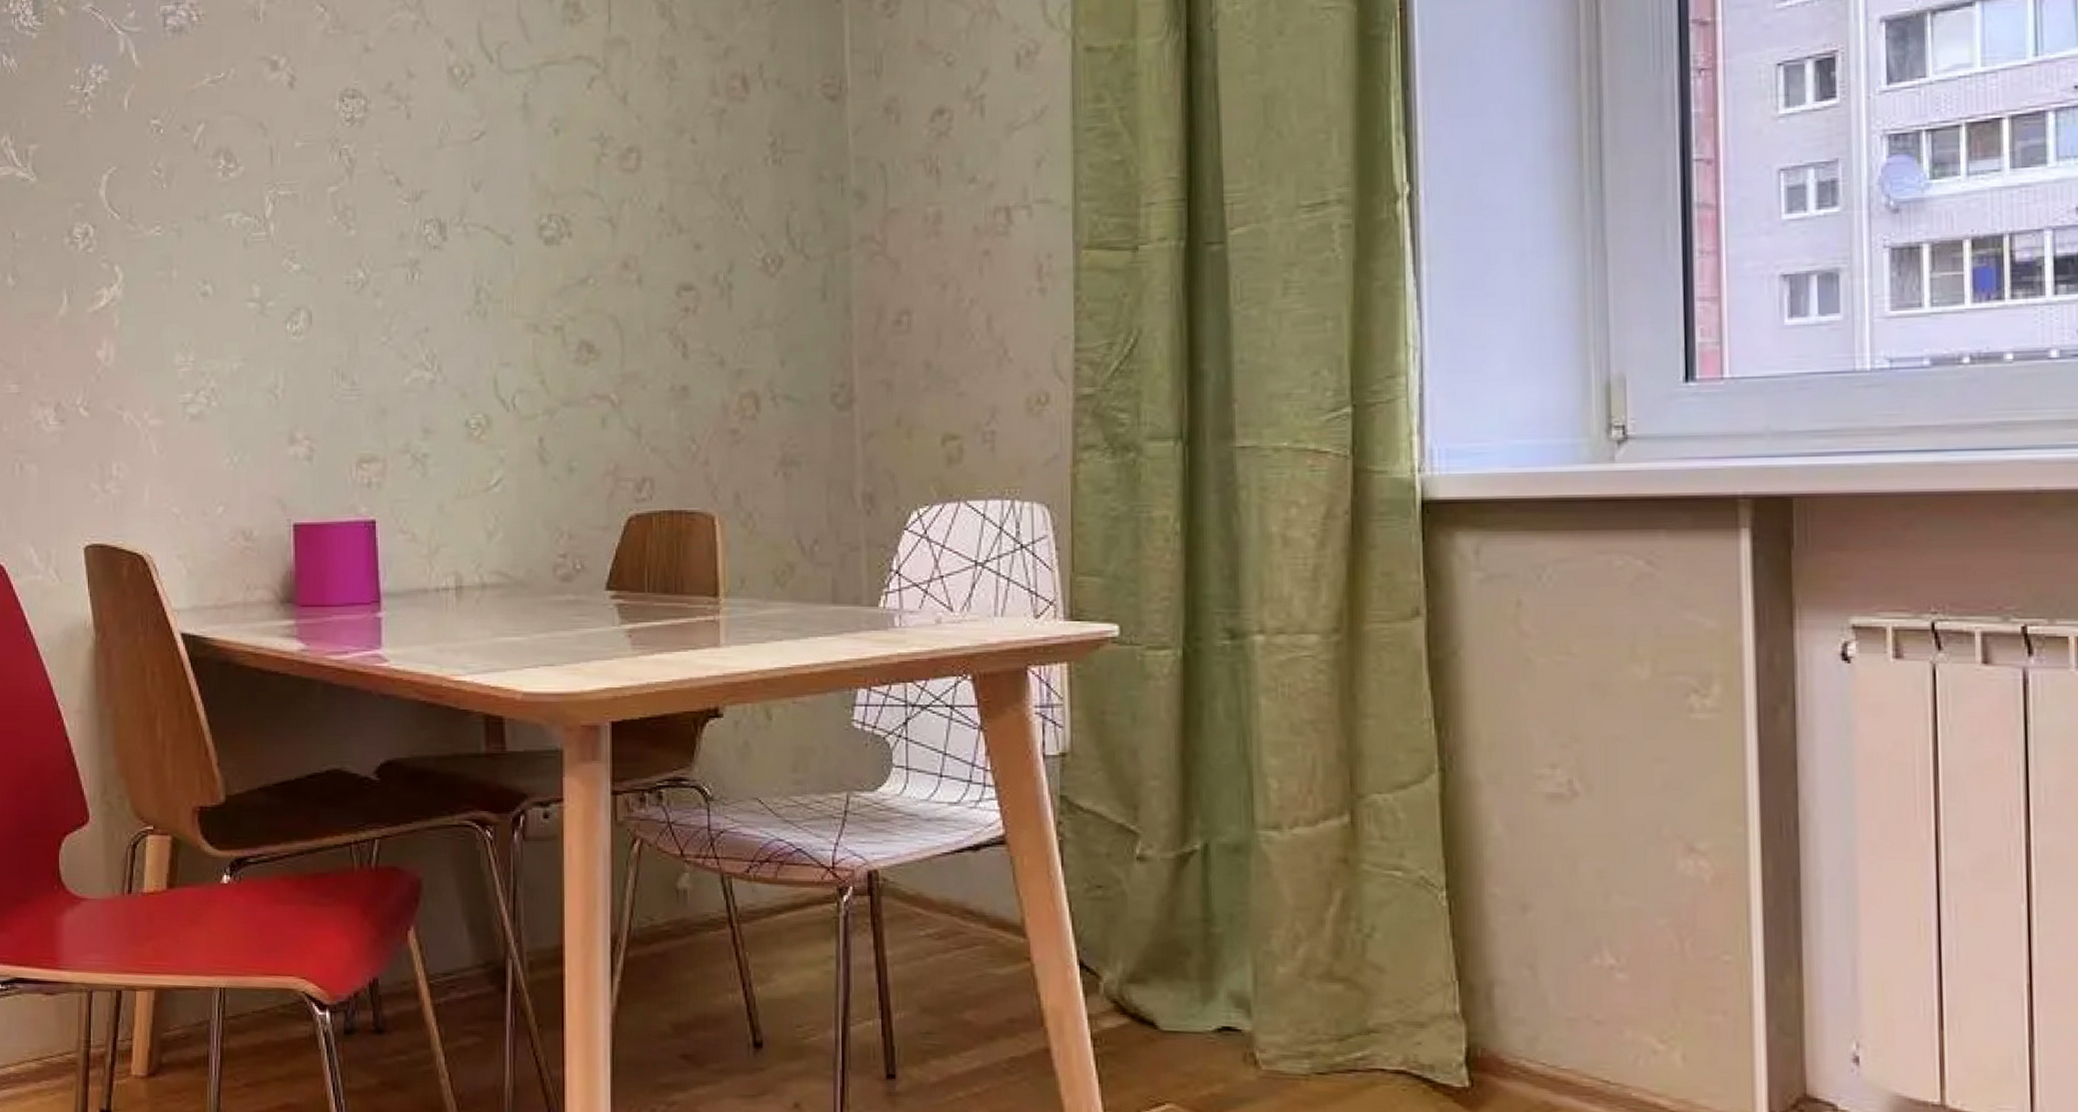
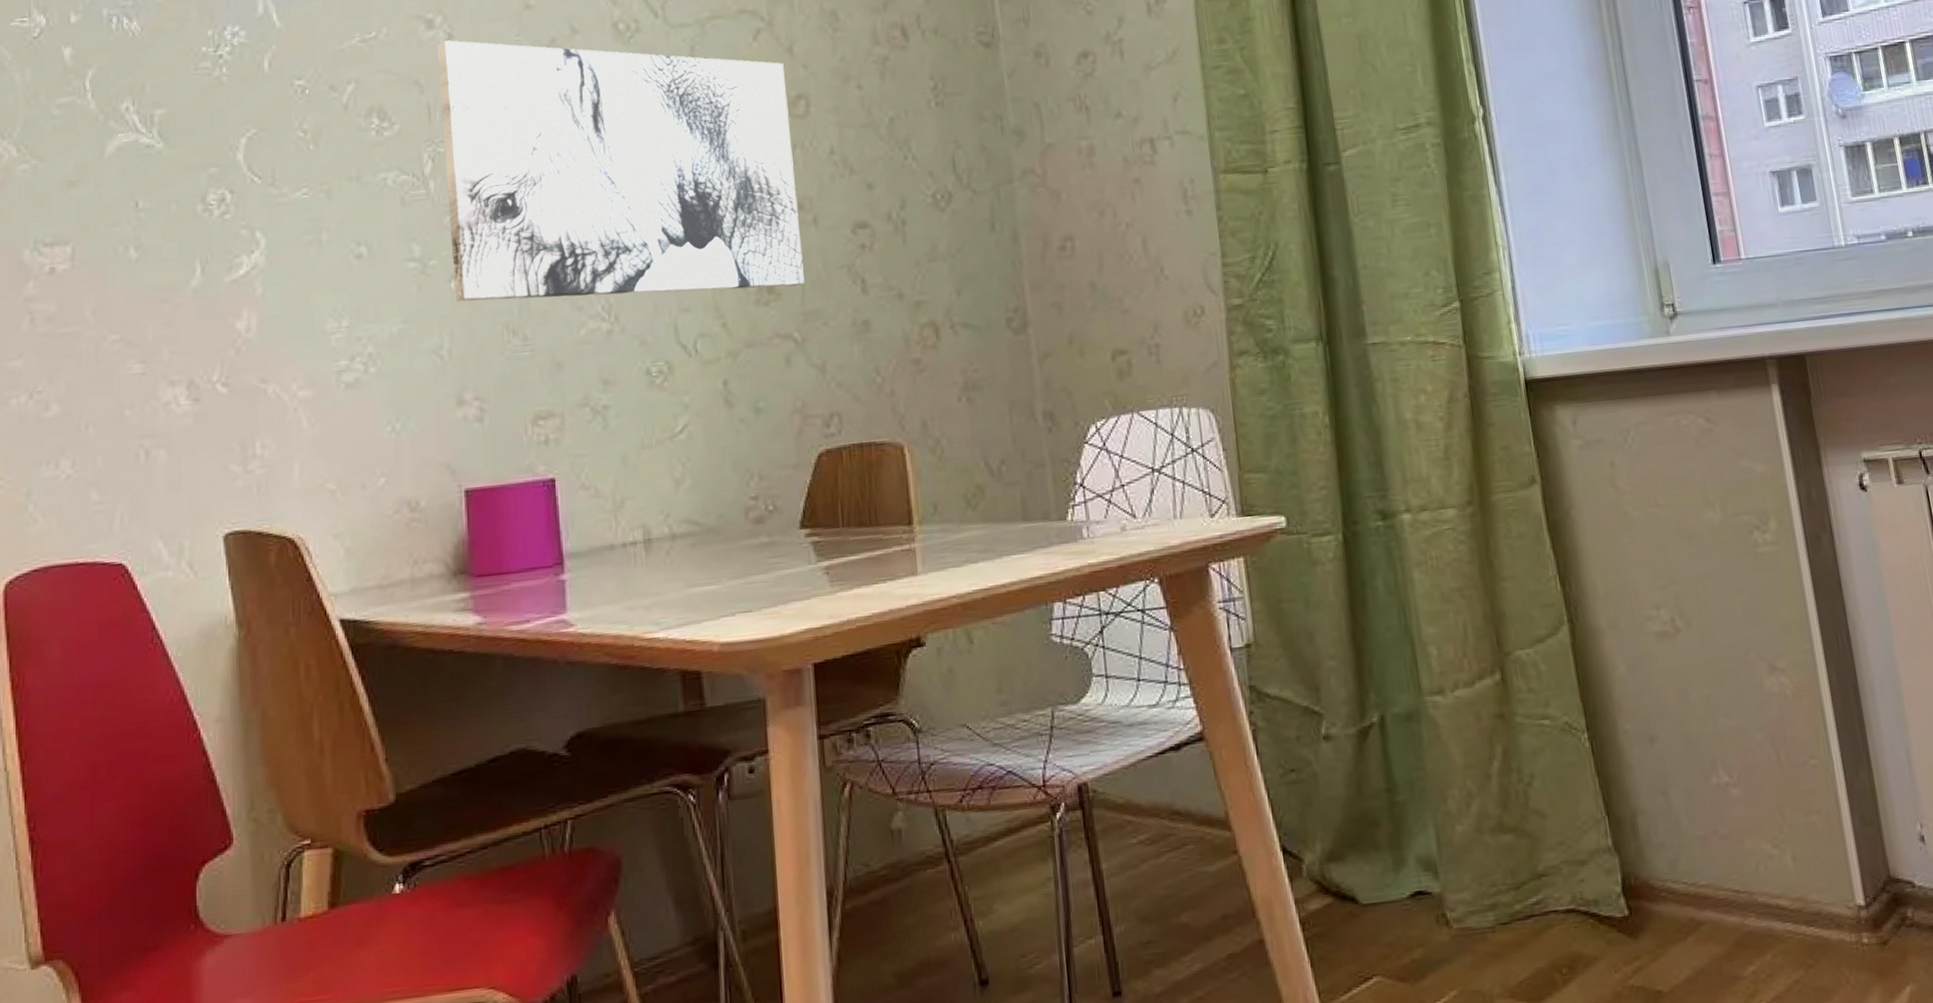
wall art: none [280,82,625,347] -> present [436,40,805,302]

